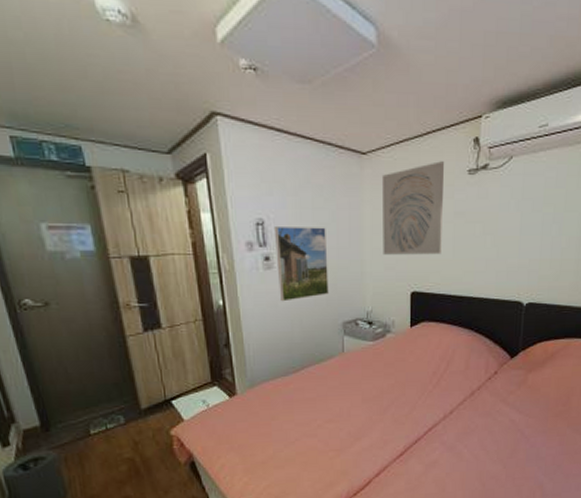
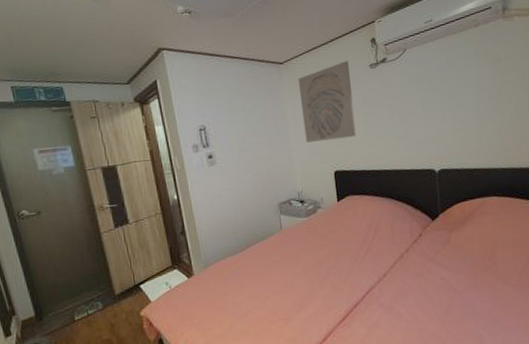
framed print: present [275,225,329,302] -> none [215,126,264,191]

